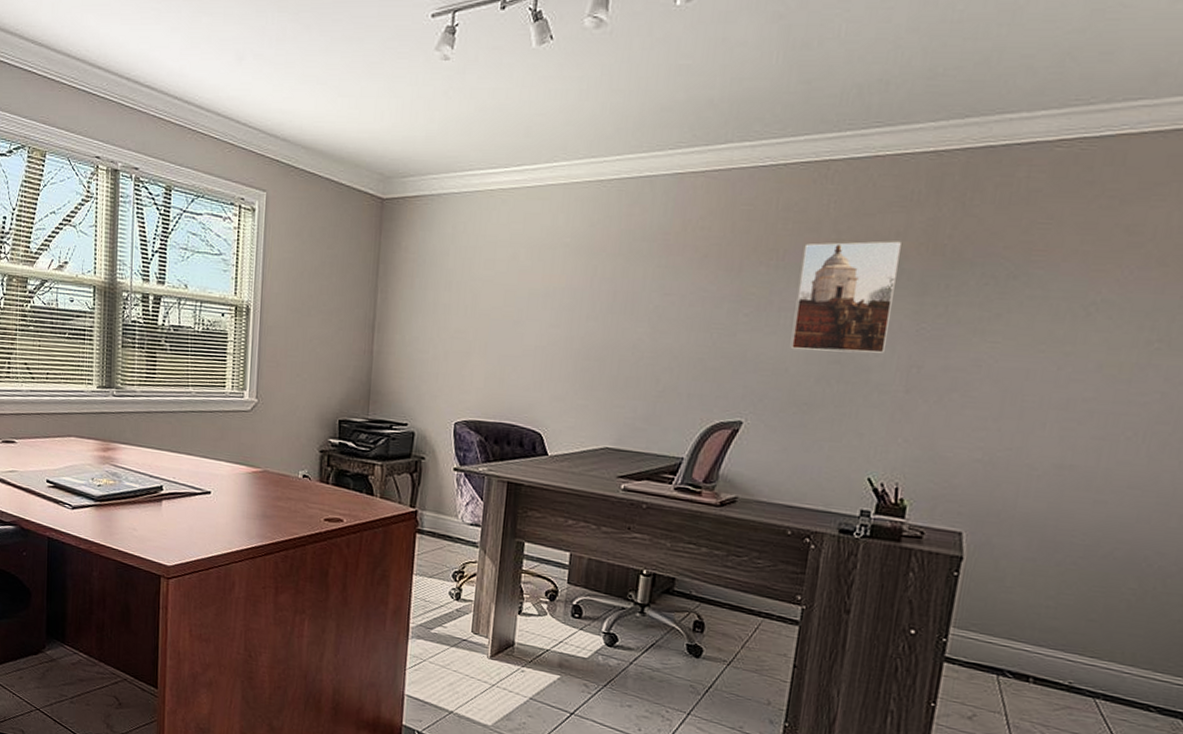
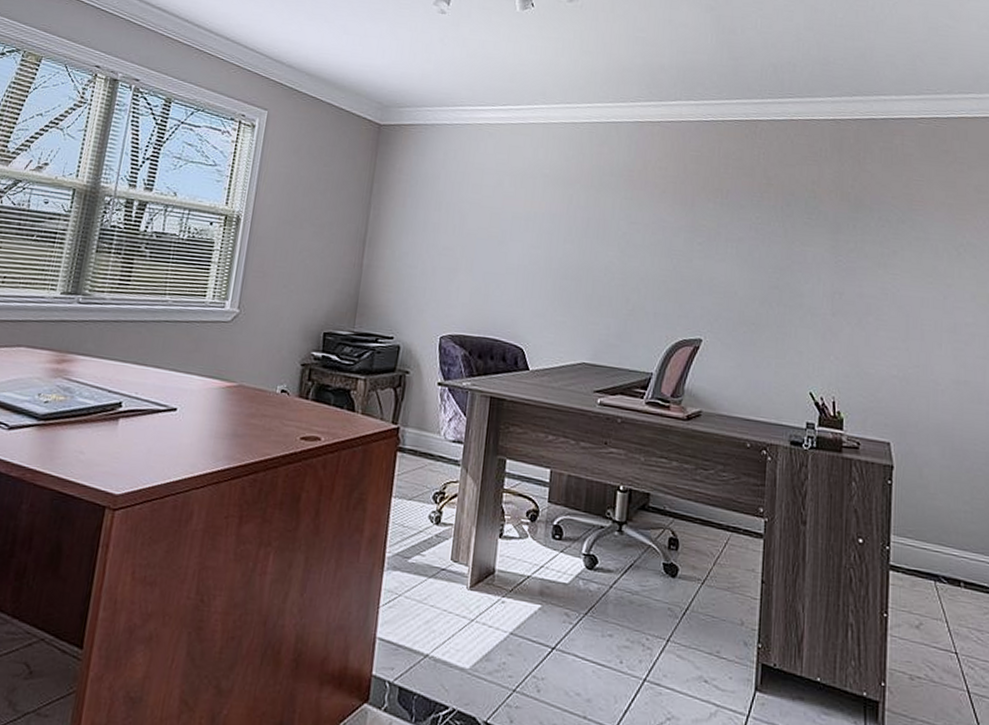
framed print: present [790,241,901,354] -> none [737,186,816,281]

